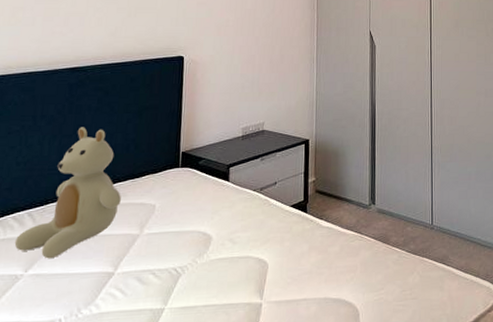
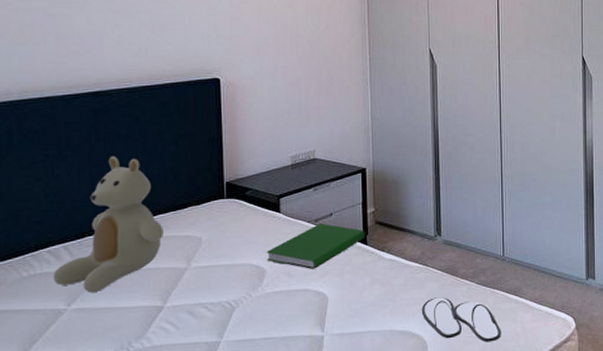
hardcover book: none [213,192,306,237] -> present [266,223,365,269]
slippers: none [355,265,429,311] -> present [422,297,501,343]

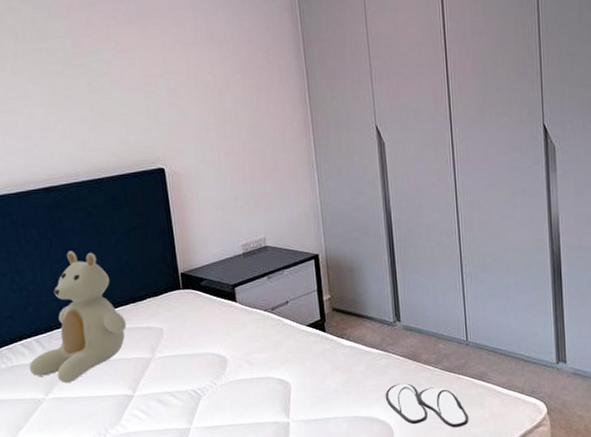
hardcover book: present [266,223,365,269] -> none [226,312,323,358]

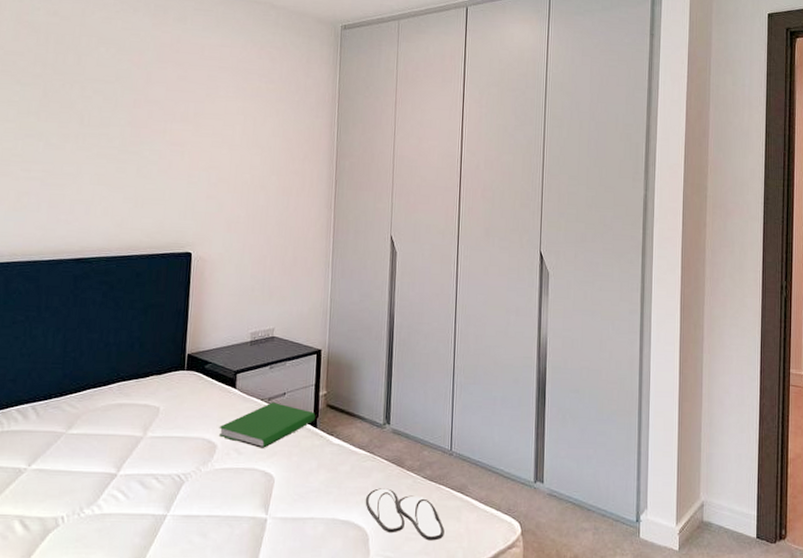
stuffed bear: present [28,251,126,384] -> none [18,321,125,455]
hardcover book: none [226,312,323,358] -> present [218,402,316,448]

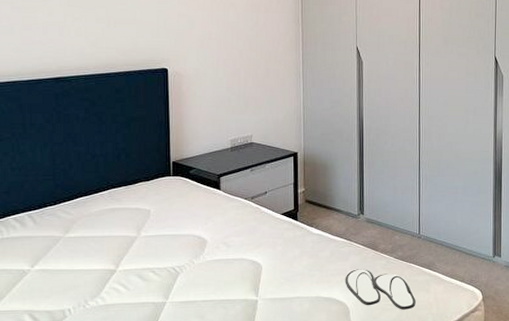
hardcover book: present [218,402,316,448] -> none [207,201,296,241]

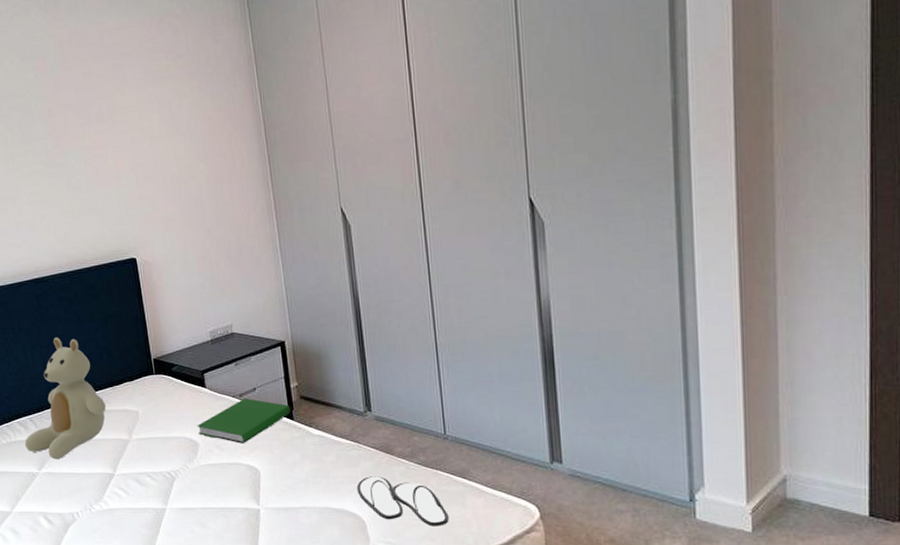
stuffed bear: none [18,135,116,257] -> present [24,337,106,460]
hardcover book: none [207,201,296,241] -> present [197,398,291,444]

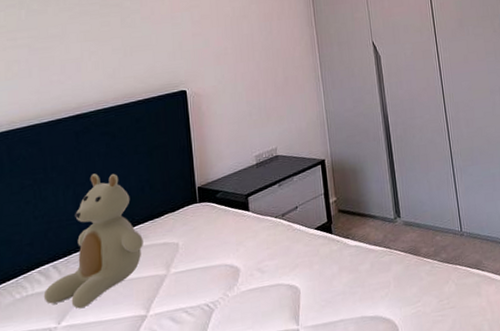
hardcover book: present [197,398,291,444] -> none [239,217,330,264]
slippers: present [357,476,449,527] -> none [390,278,468,321]

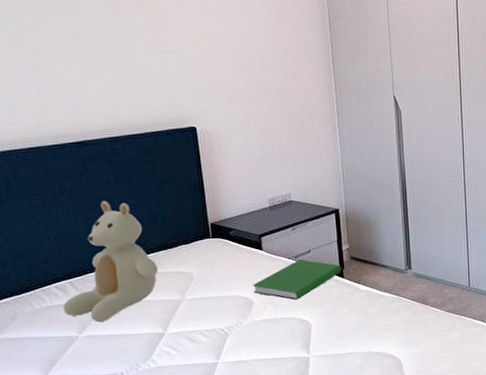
hardcover book: none [239,217,330,264] -> present [252,259,342,300]

